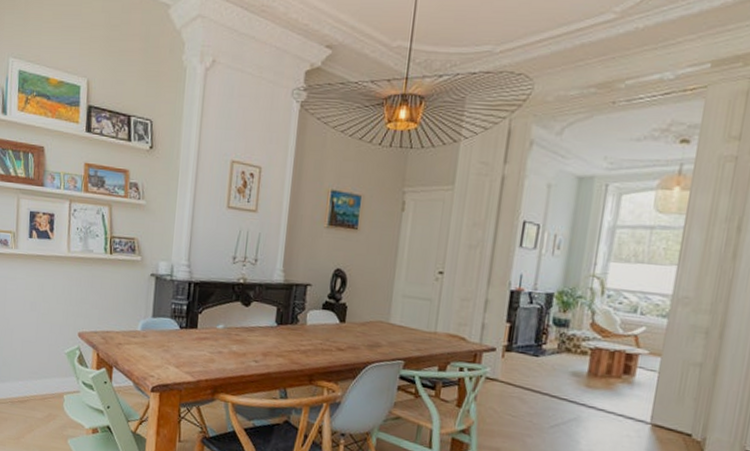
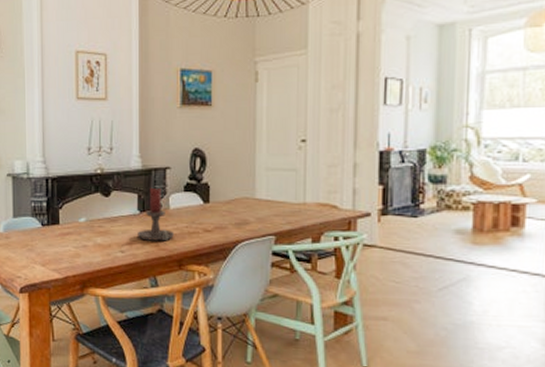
candle holder: none [273,301,308,355] -> present [138,187,174,241]

